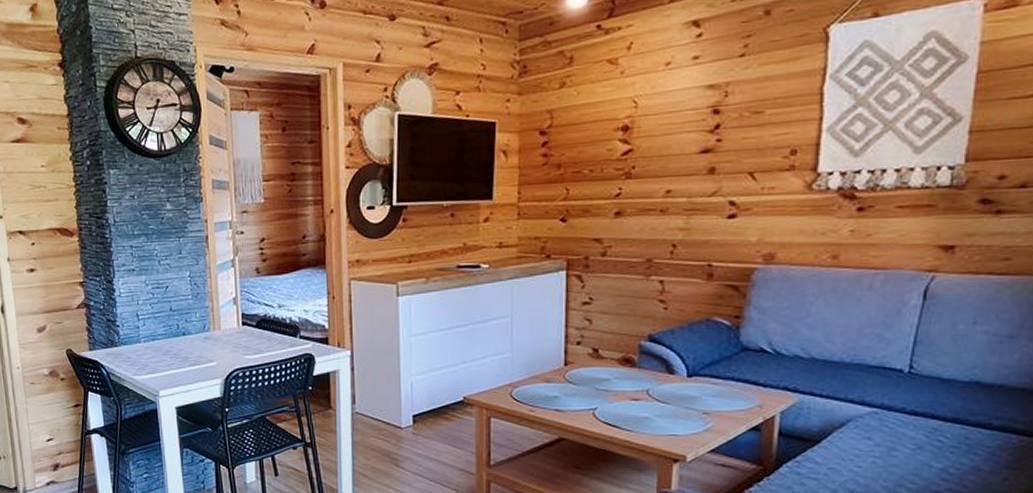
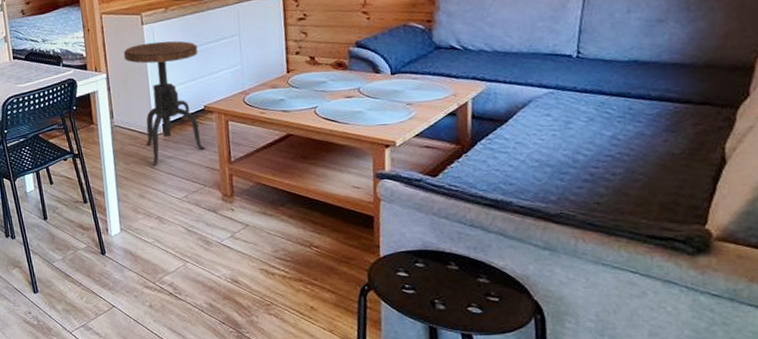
side table: none [372,317,462,463] -> present [123,41,206,165]

